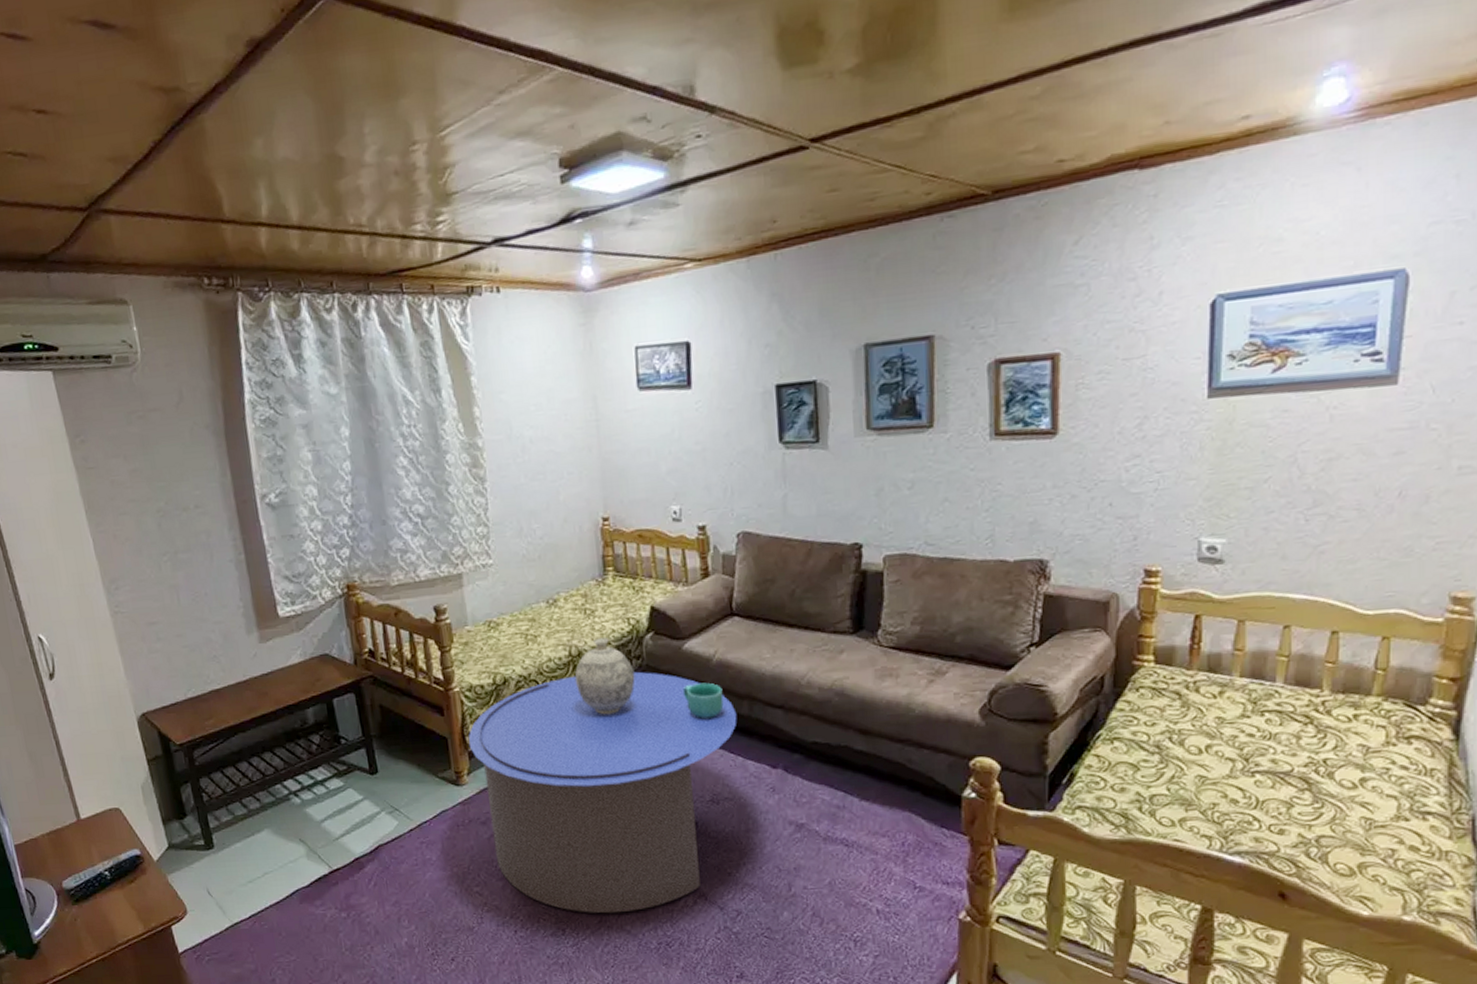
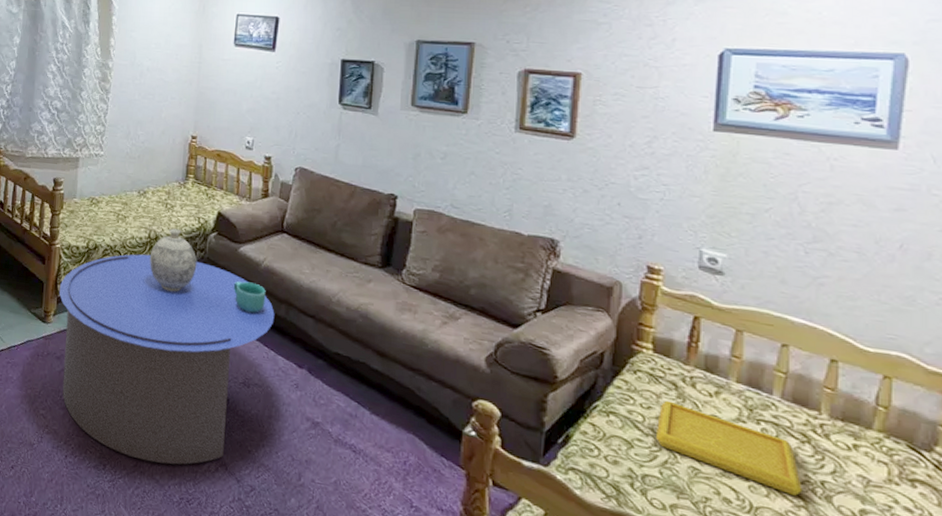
serving tray: none [1161,712,1306,780] -> present [655,400,803,496]

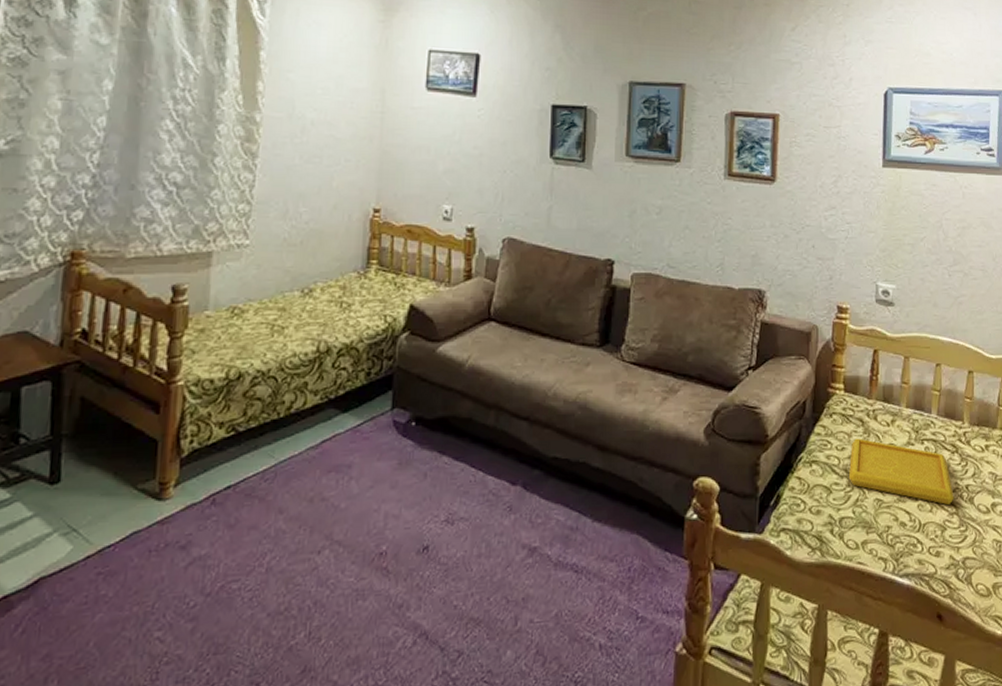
coffee table: present [58,254,275,465] -> none [182,373,483,661]
decorative vase: present [149,228,197,292] -> none [318,334,384,420]
mug: present [233,281,266,313] -> none [431,389,471,428]

